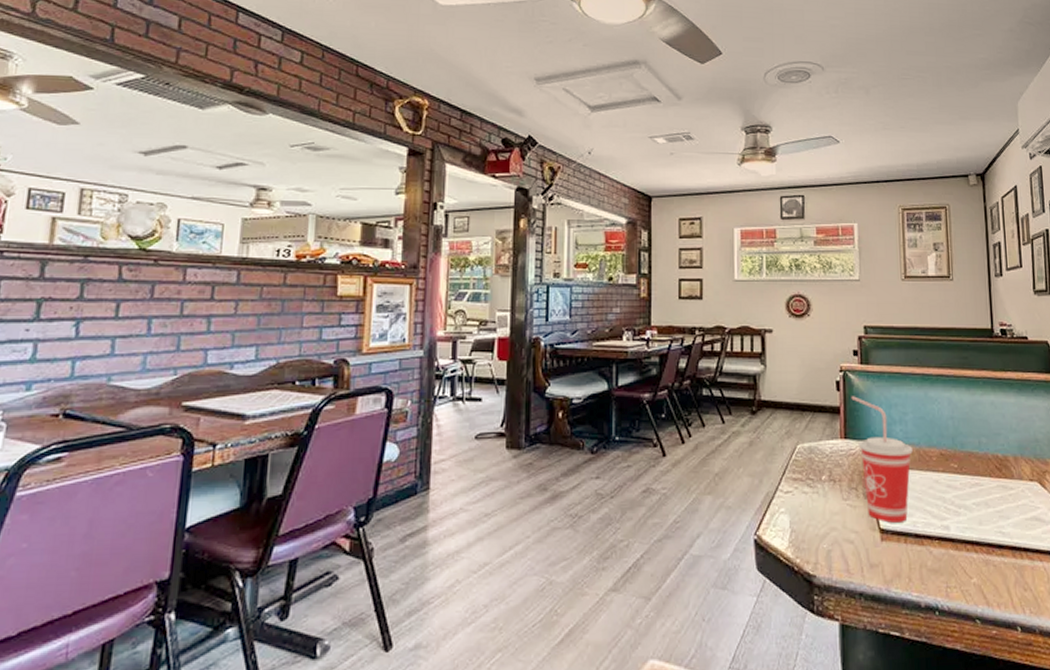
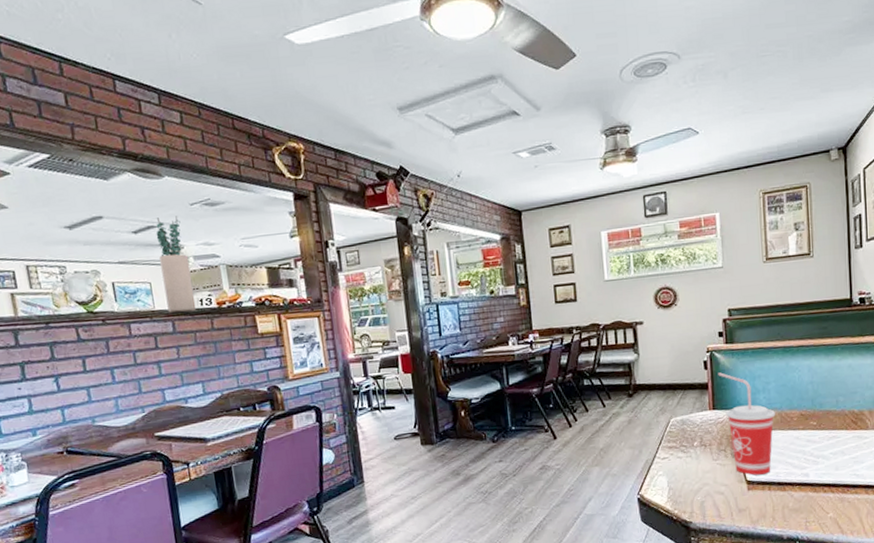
vase: none [236,155,275,264] -> present [156,216,197,314]

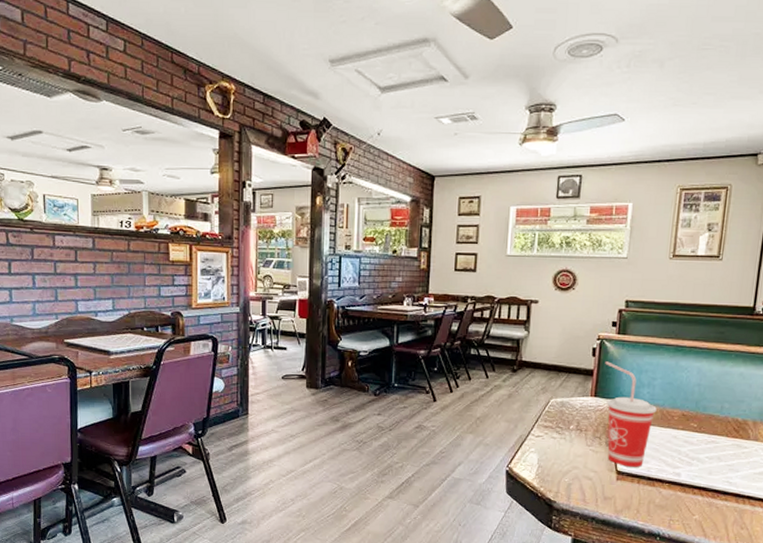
vase: present [156,216,197,314] -> none [88,139,116,233]

